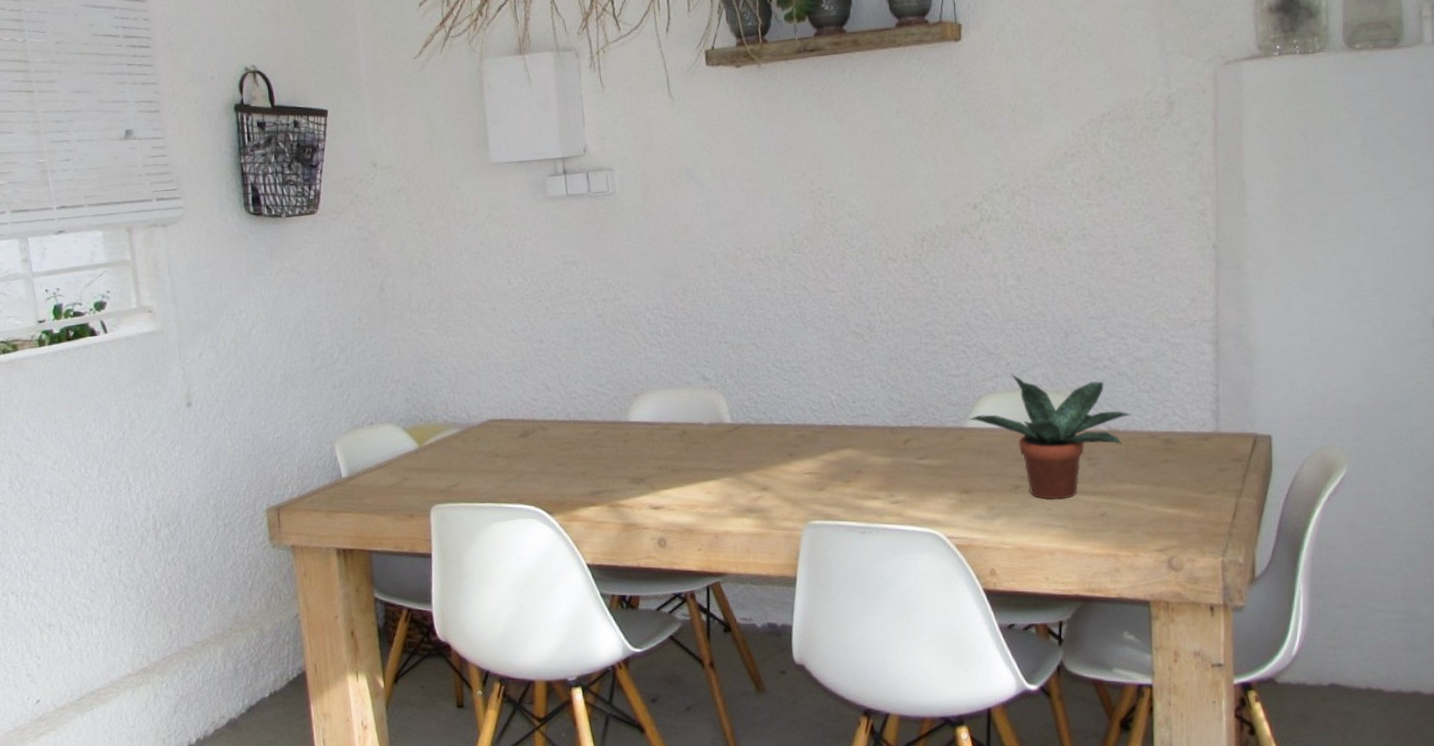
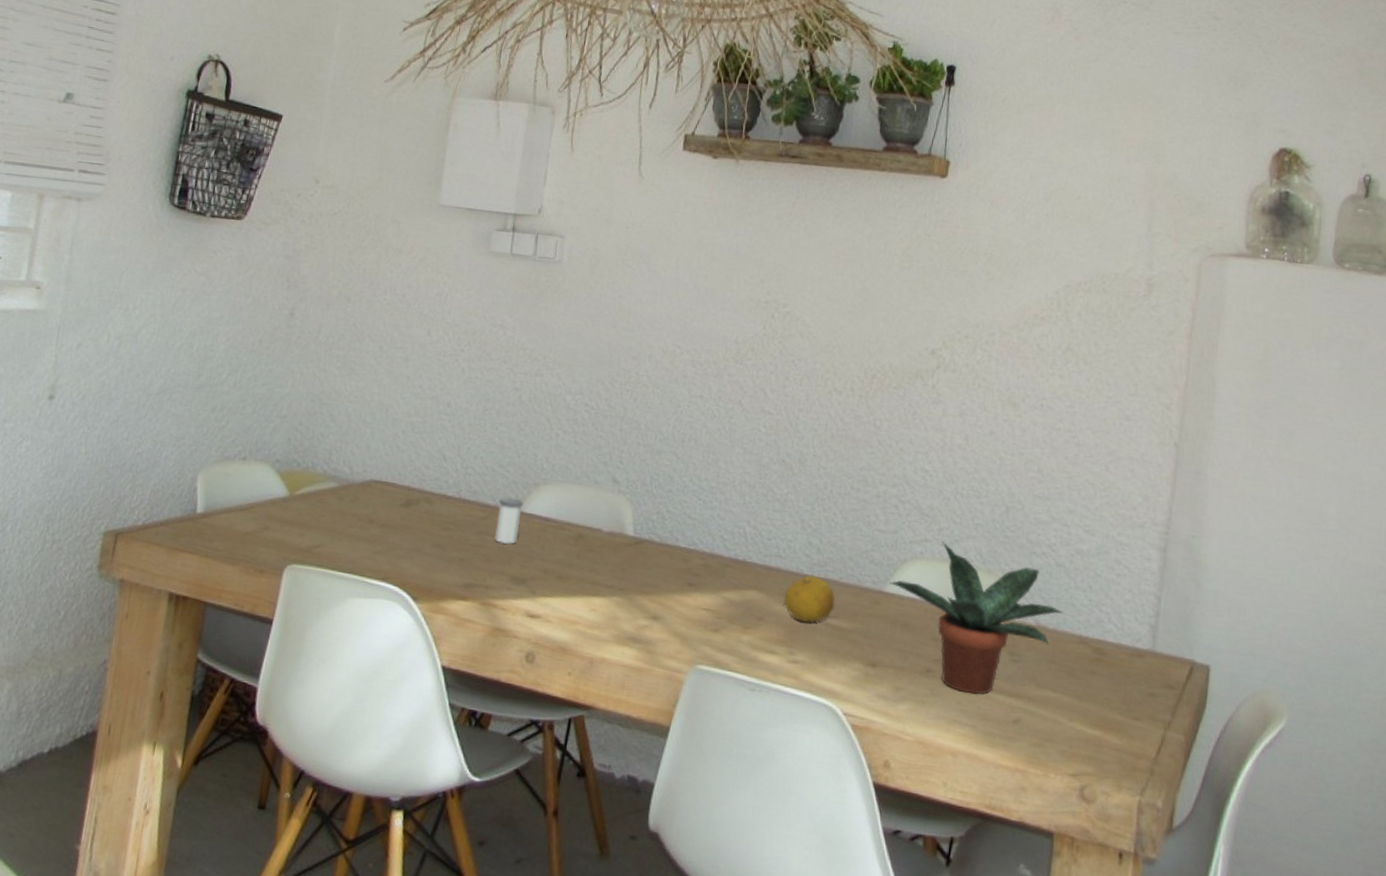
salt shaker: none [606,411,629,452] -> present [494,497,523,545]
fruit: none [875,426,923,468] -> present [783,575,835,623]

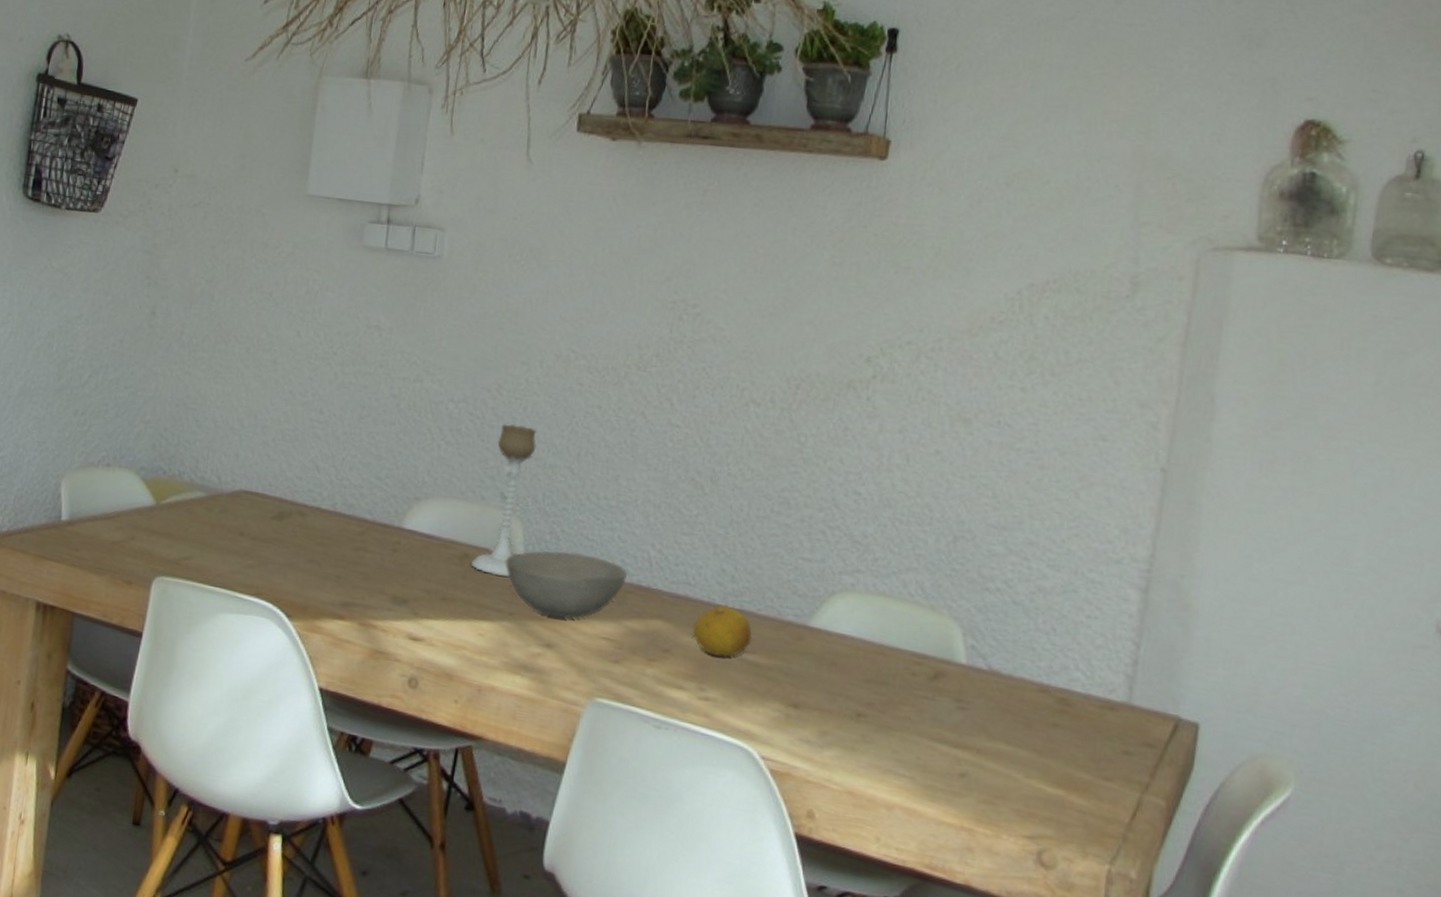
salt shaker: present [494,497,523,545] -> none [373,512,403,563]
candle holder: none [585,413,646,555] -> present [471,424,538,577]
bowl: none [616,530,726,592] -> present [505,551,628,618]
potted plant: present [889,541,1064,695] -> none [814,573,1021,744]

